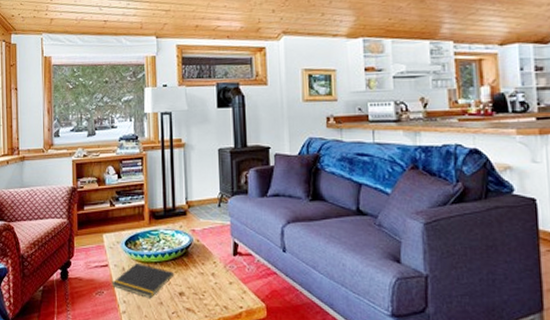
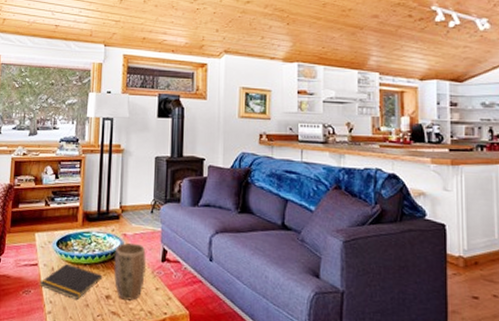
plant pot: none [184,238,217,296] -> present [114,242,146,301]

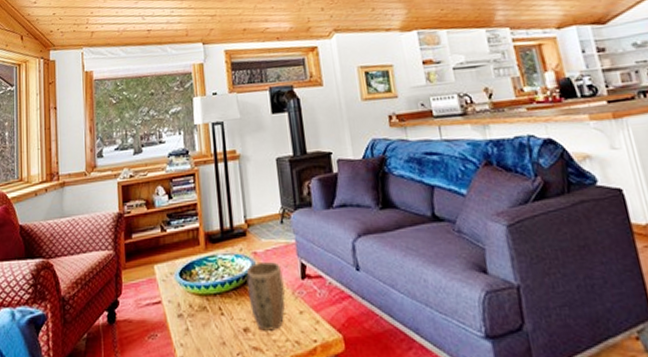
notepad: present [39,263,103,300] -> none [165,296,237,338]

